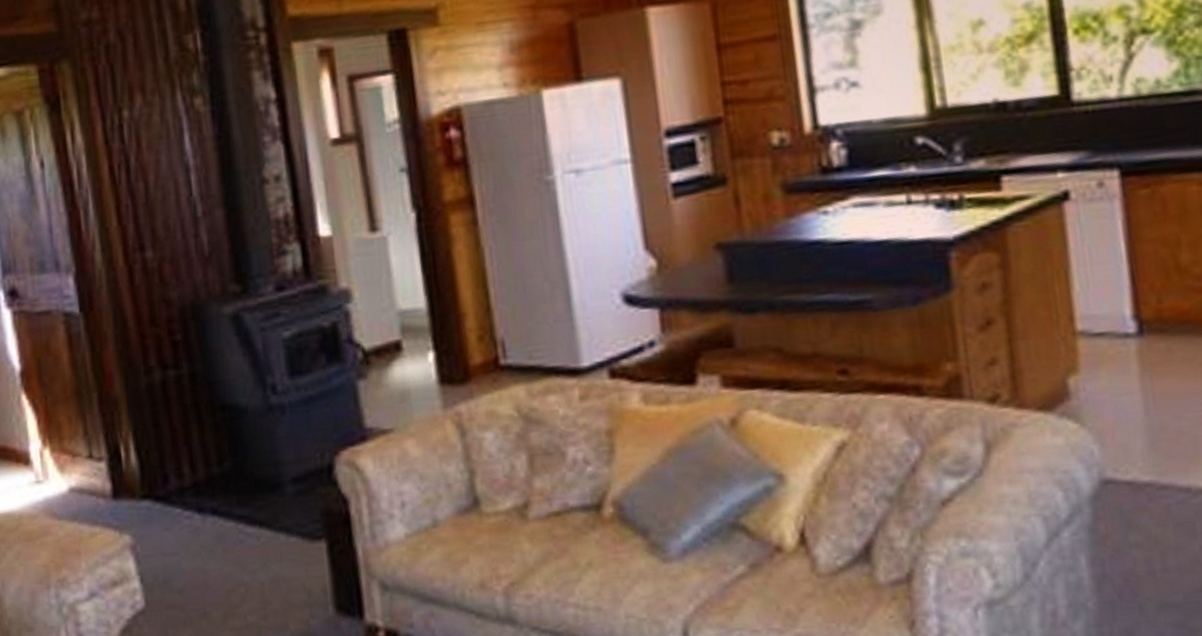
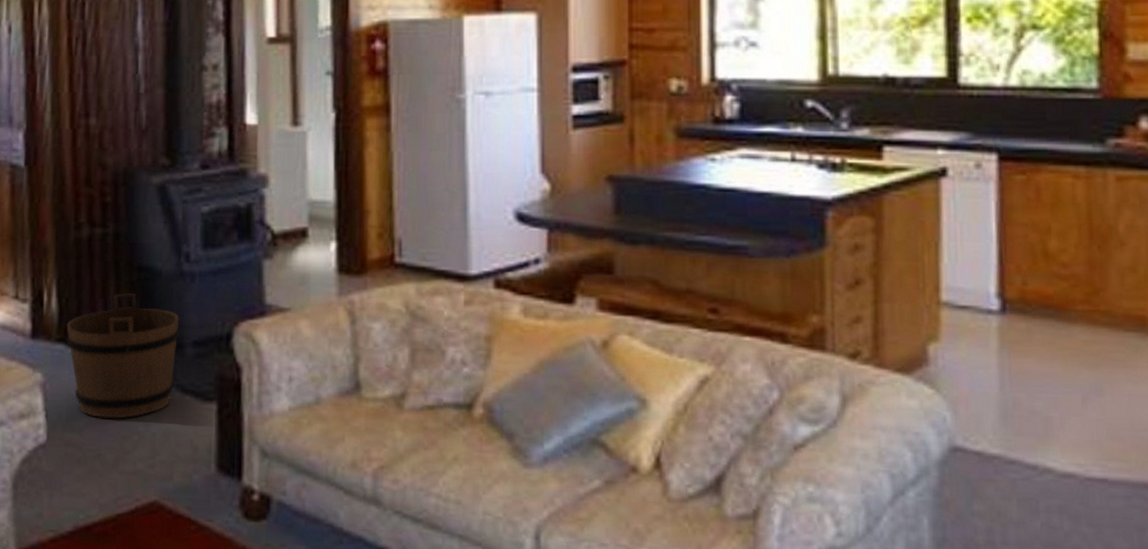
bucket: none [150,435,277,574] -> present [66,293,180,419]

